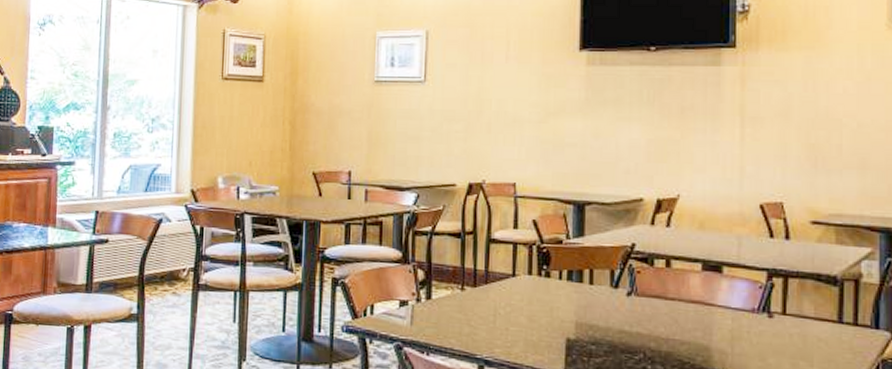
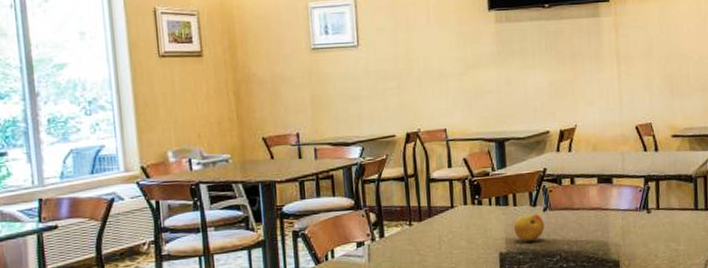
fruit: none [587,296,627,331] -> present [513,214,545,242]

